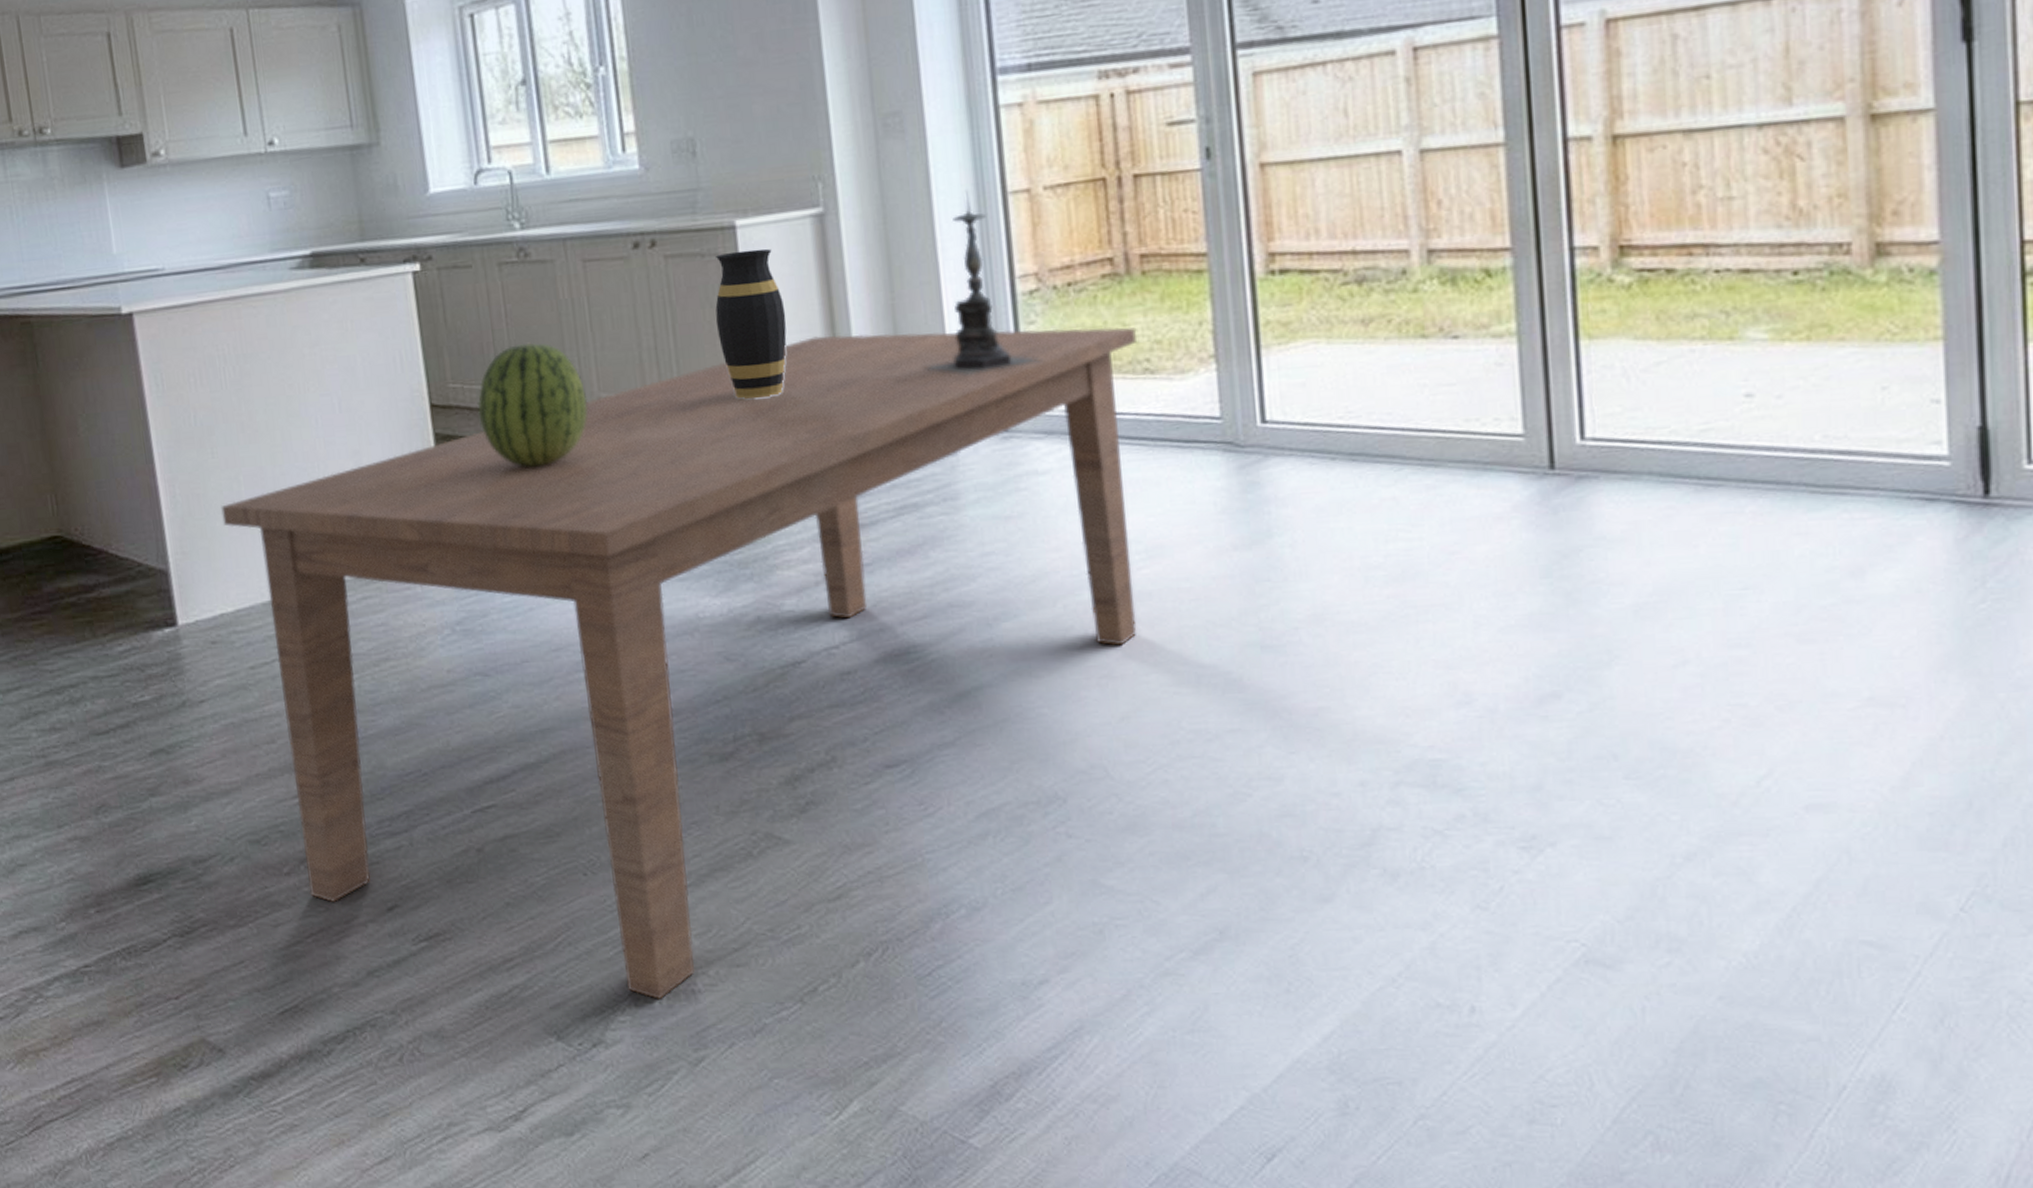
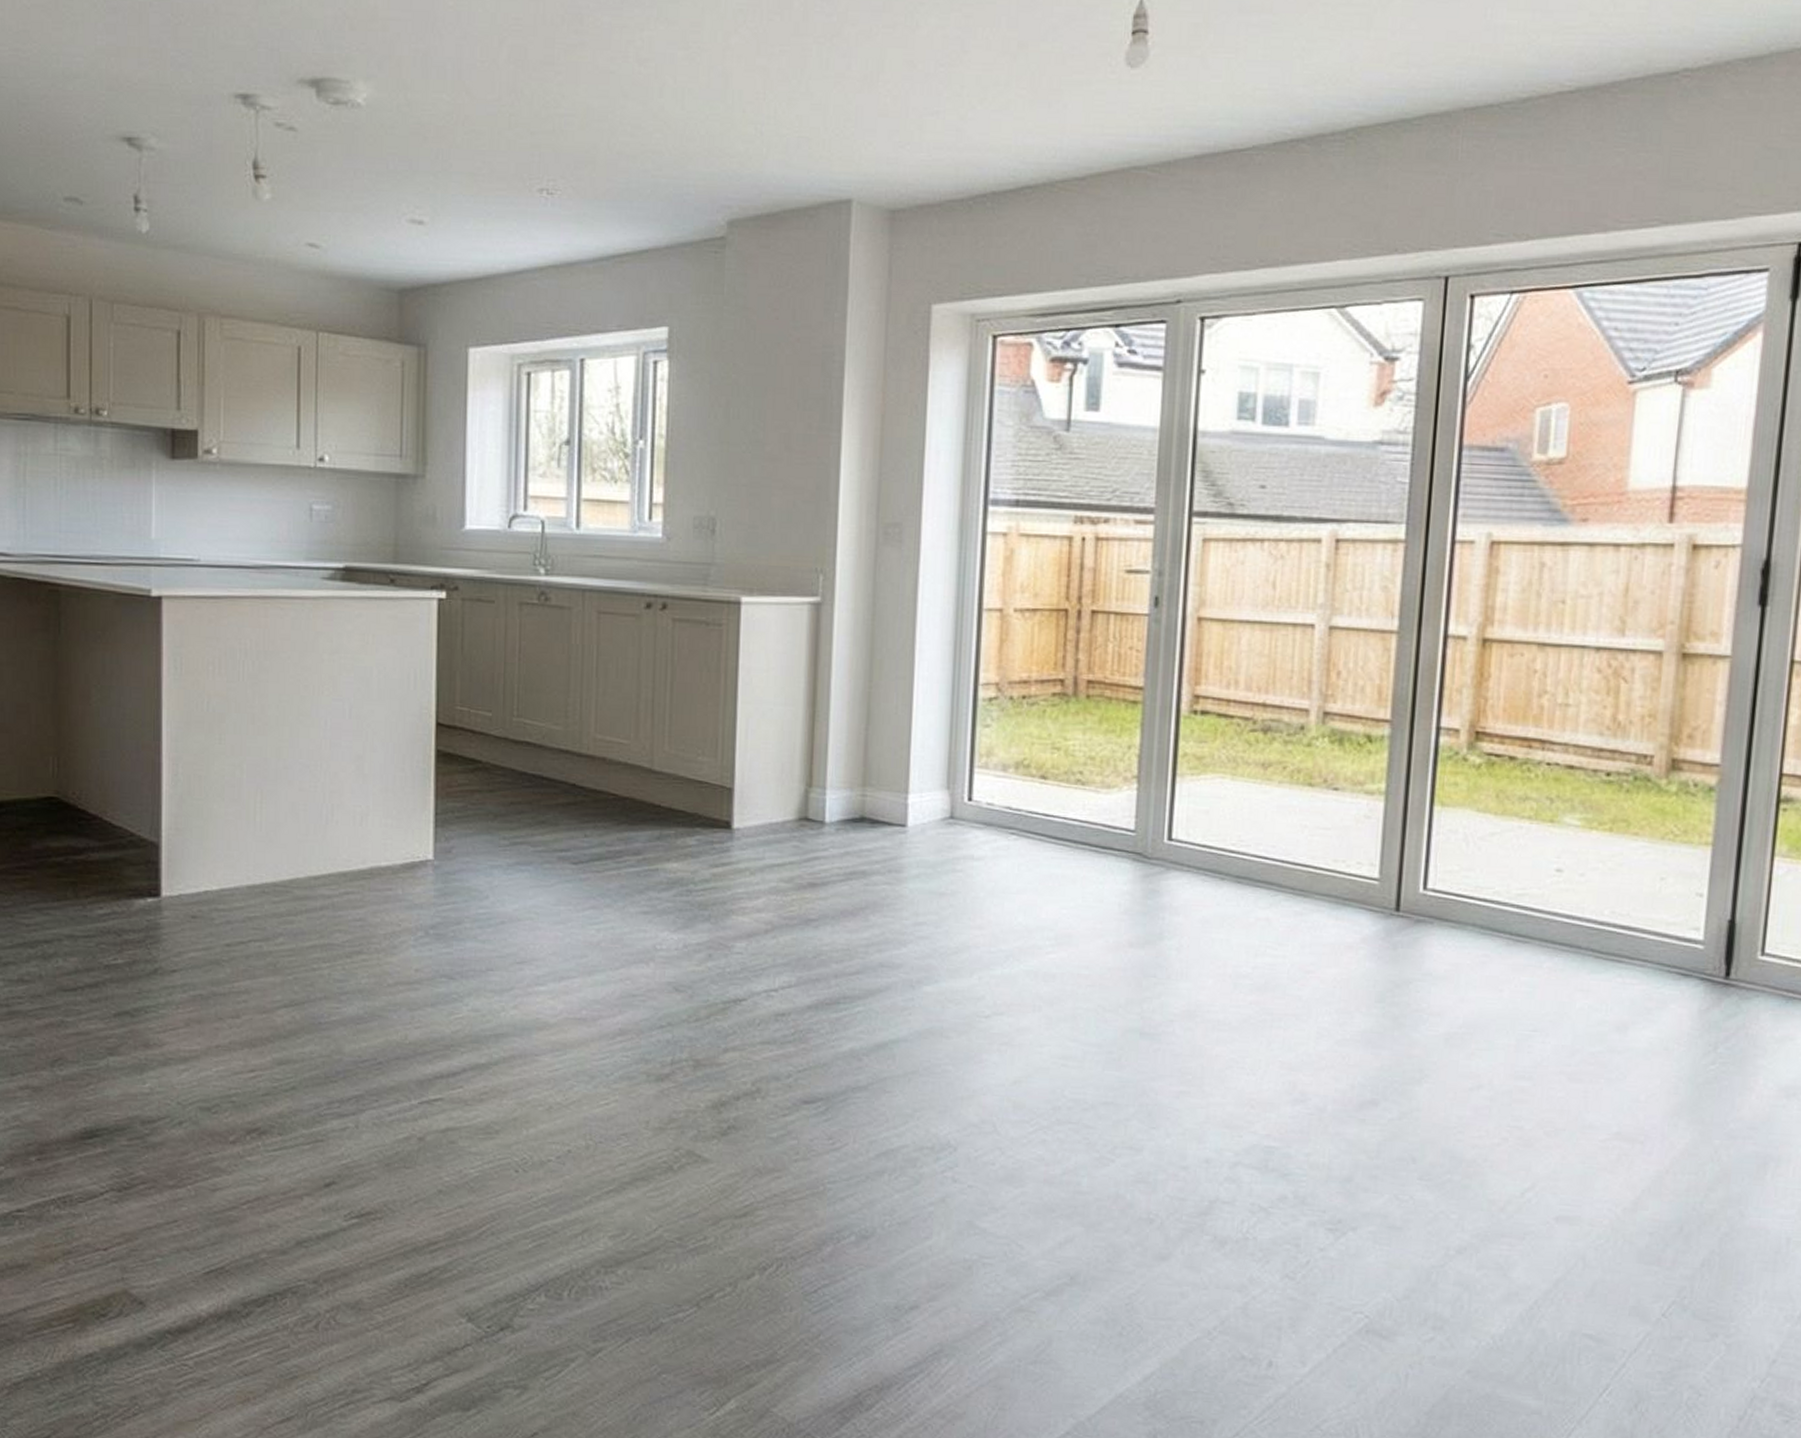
dining table: present [221,326,1137,999] -> none [220,711,1075,1292]
fruit: present [477,342,588,467] -> none [480,679,584,793]
vase: present [715,248,787,399] -> none [710,624,774,759]
candle holder: present [923,191,1042,375] -> none [887,603,992,764]

